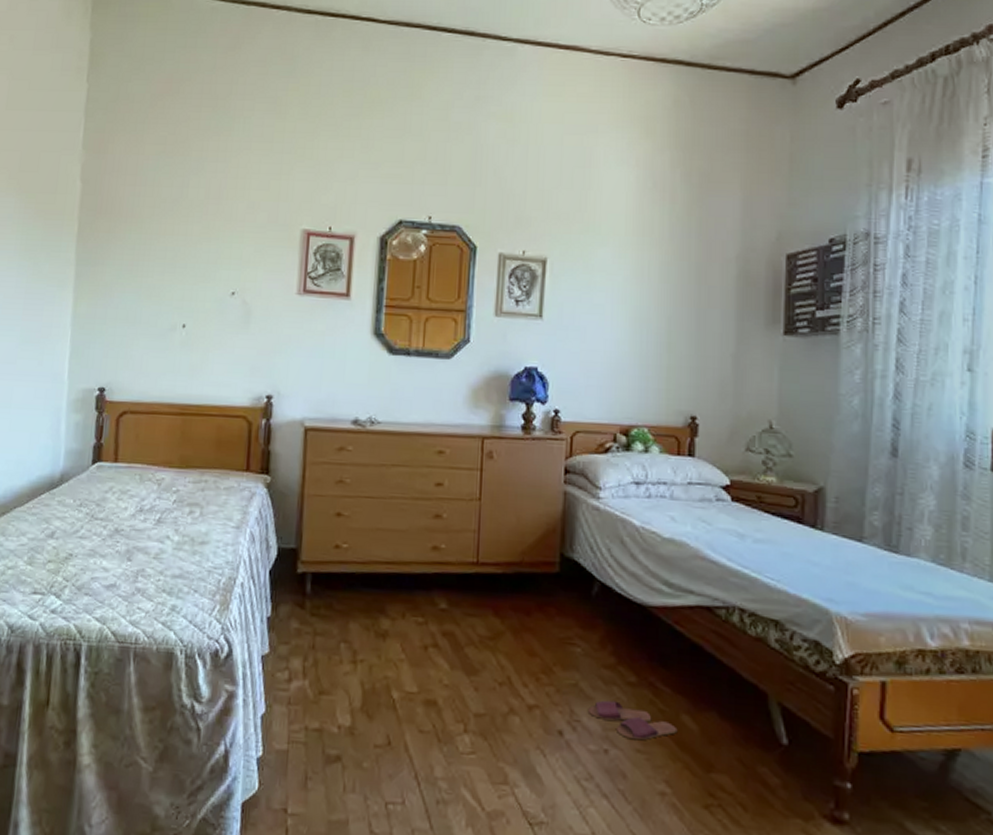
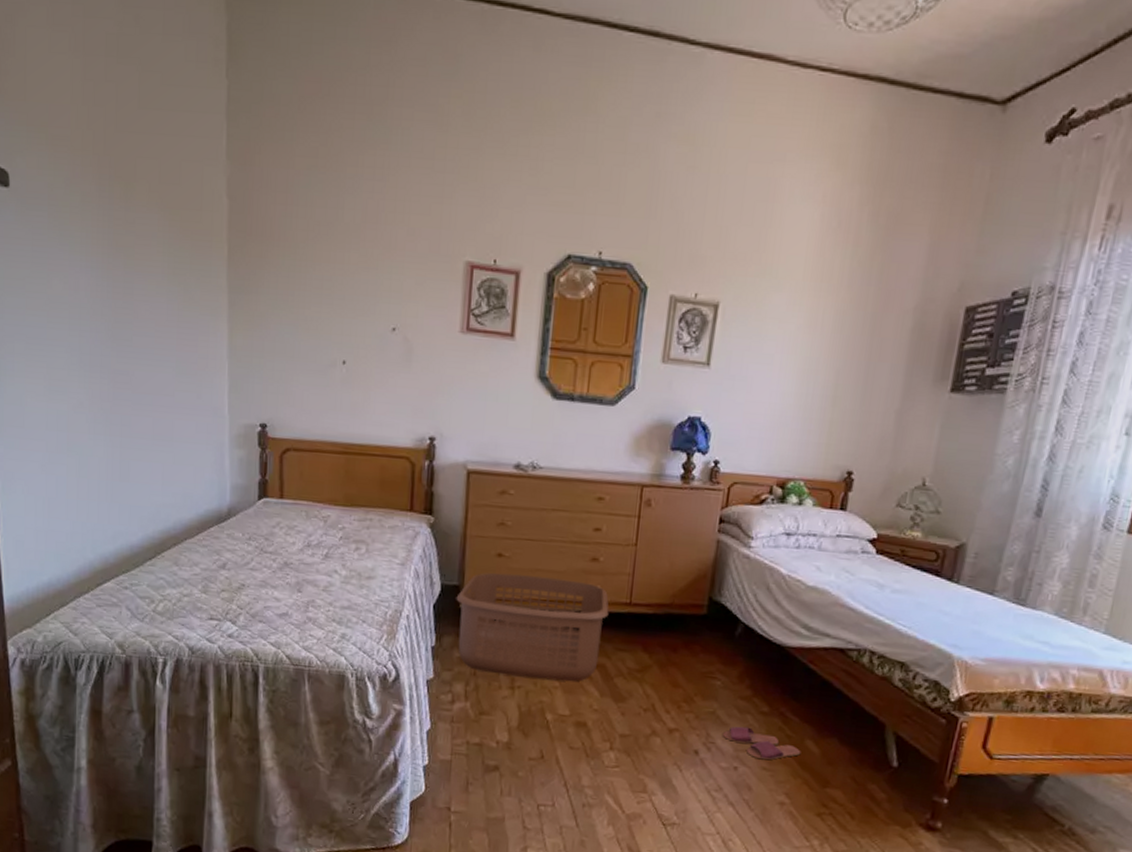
clothes hamper: none [293,533,456,653] -> present [456,572,609,682]

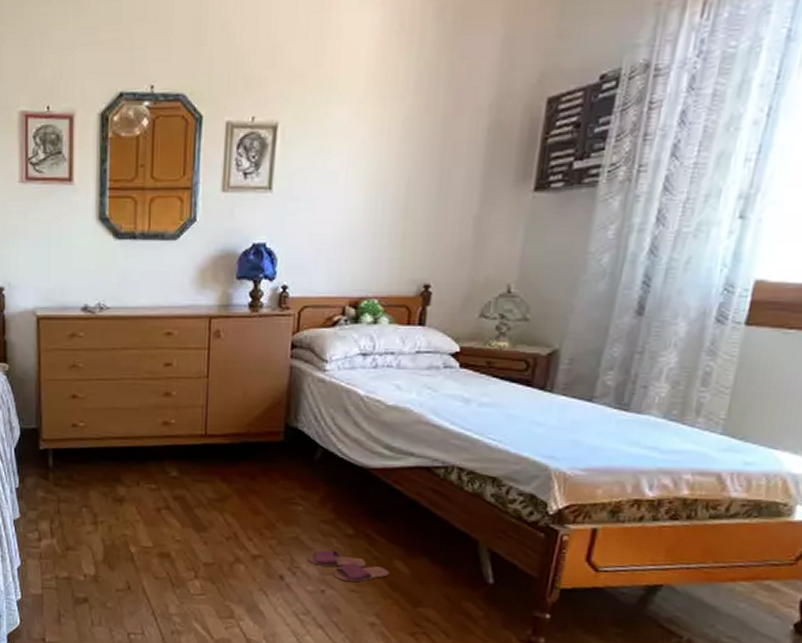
clothes hamper: present [456,572,609,682] -> none [35,413,185,515]

